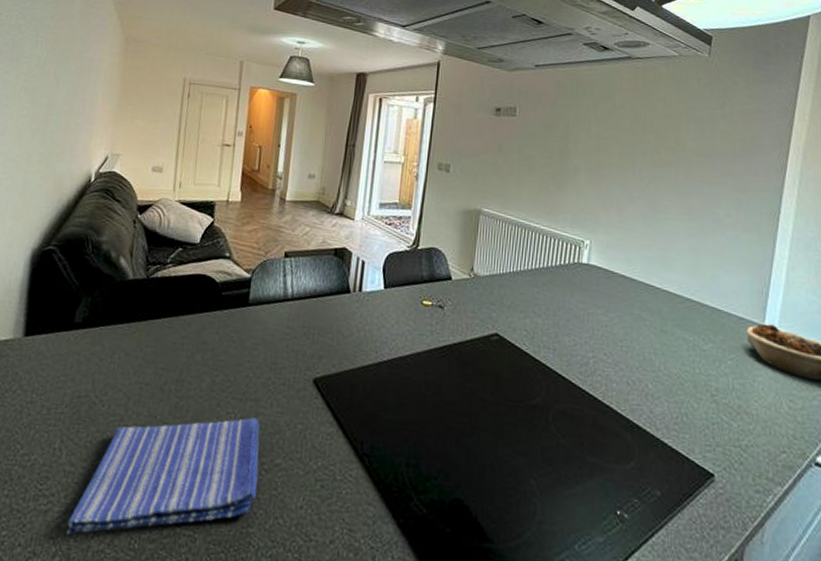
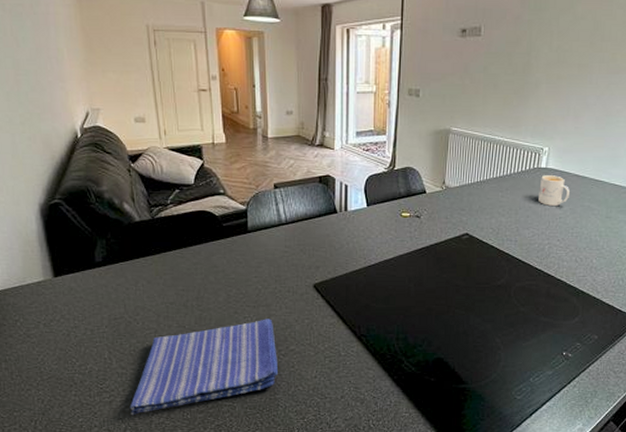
mug: none [580,272,616,312] -> present [538,175,570,207]

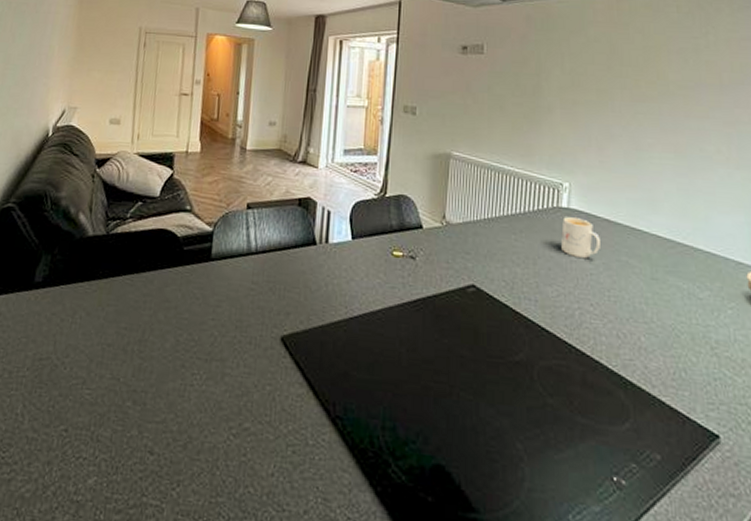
dish towel: present [129,319,279,416] -> none [30,378,227,506]

